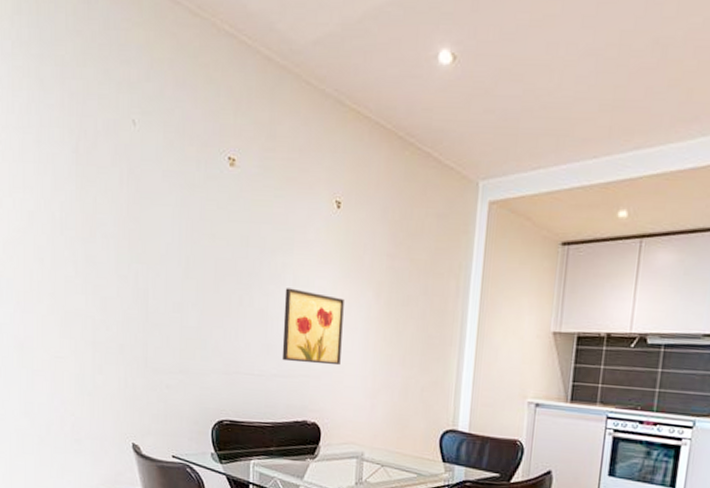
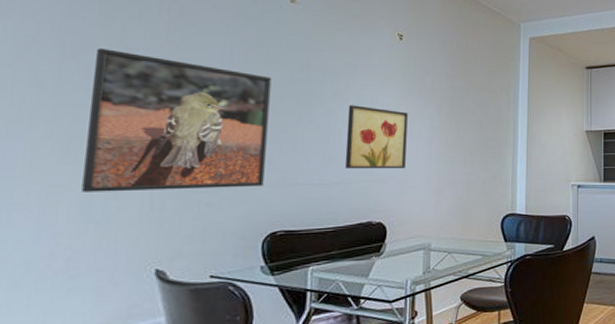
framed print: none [76,224,215,373] -> present [82,48,272,192]

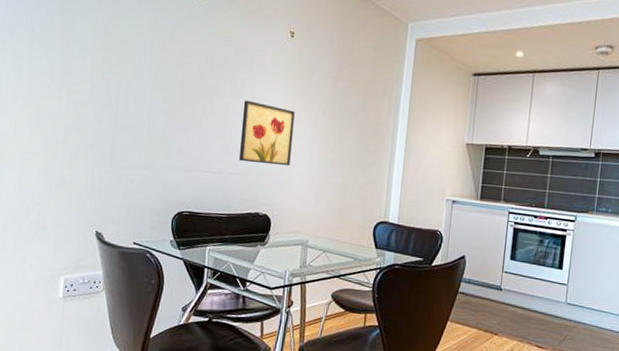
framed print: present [82,48,272,192] -> none [47,37,183,170]

